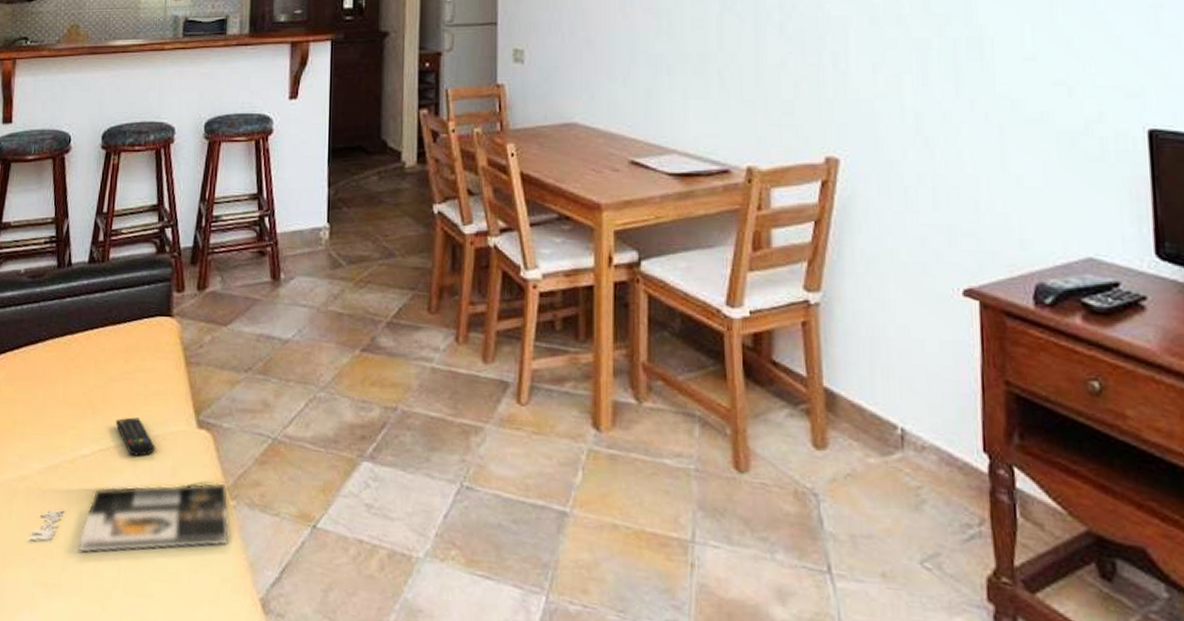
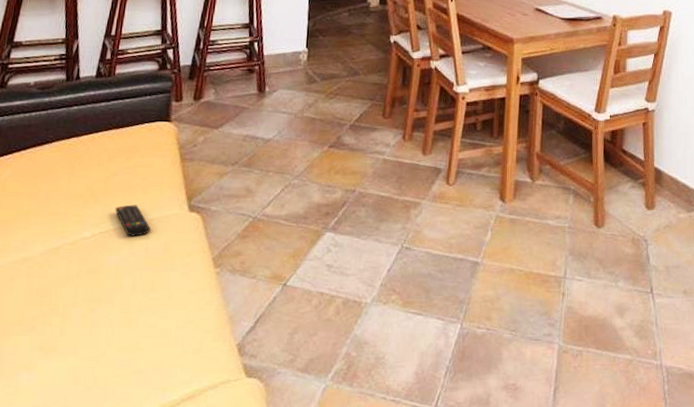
magazine: present [29,482,230,554] -> none [28,254,214,320]

